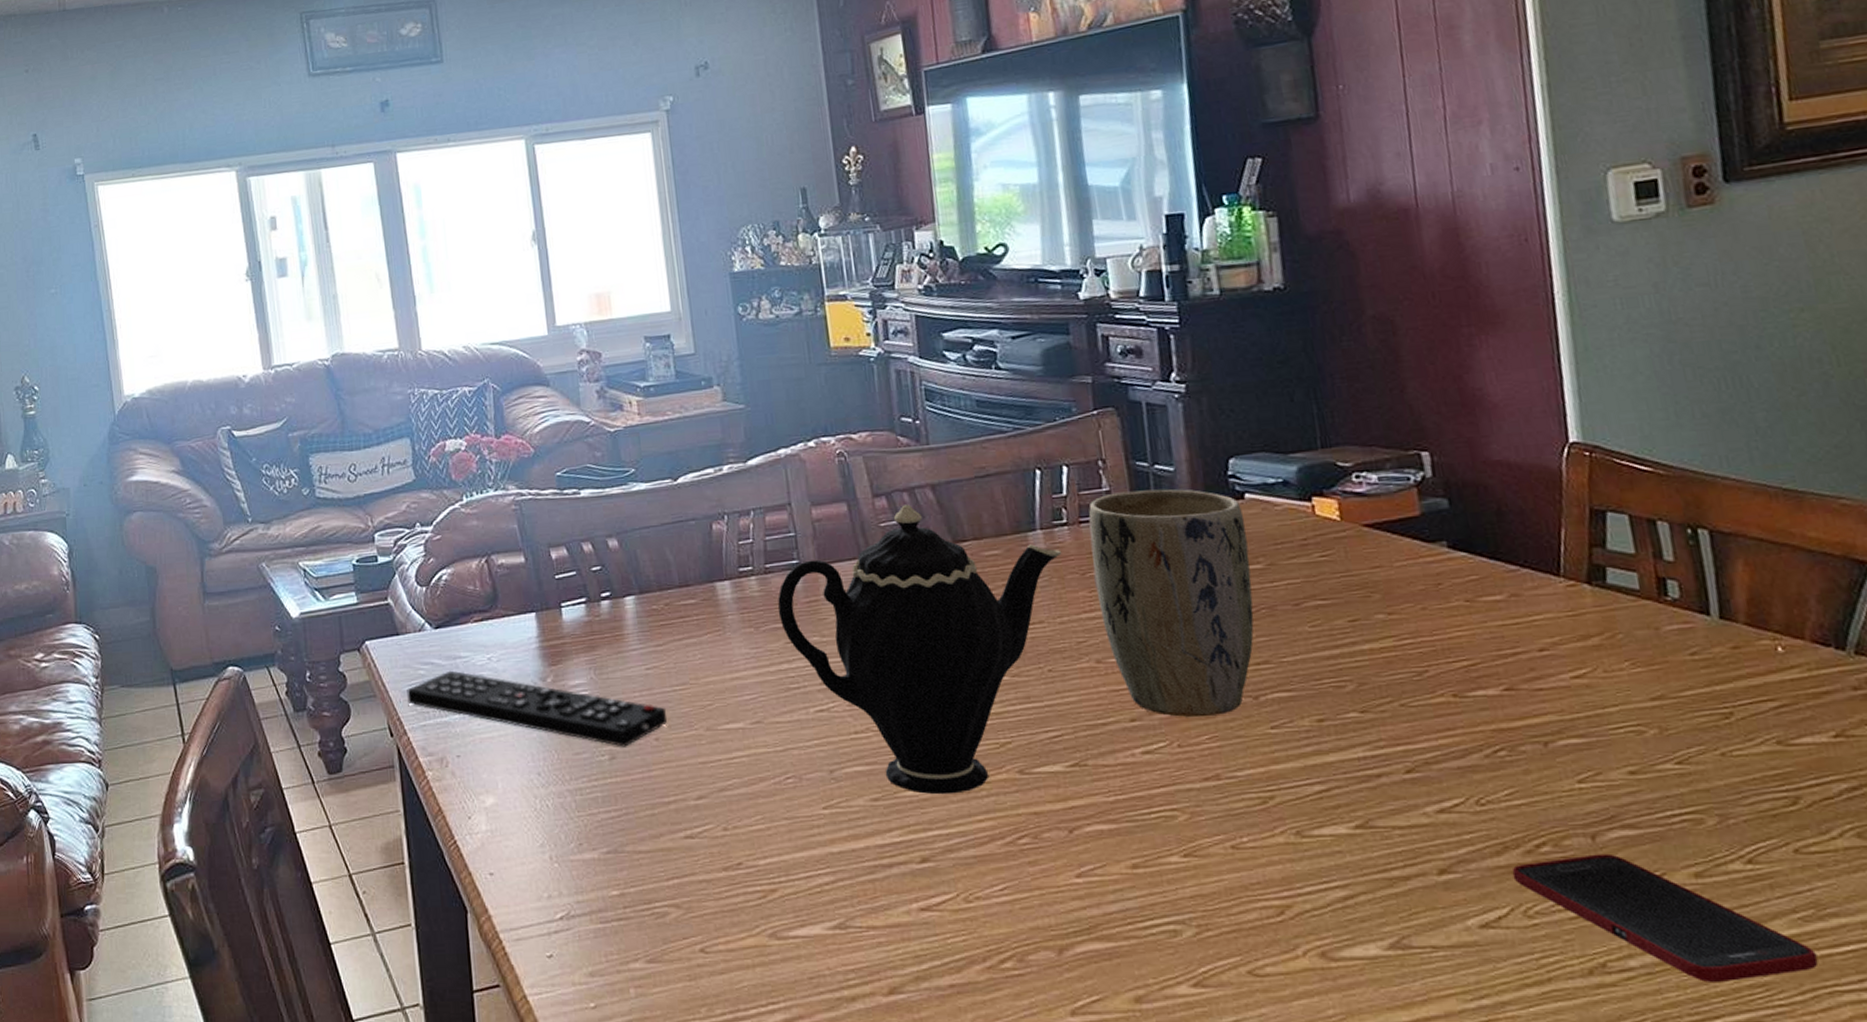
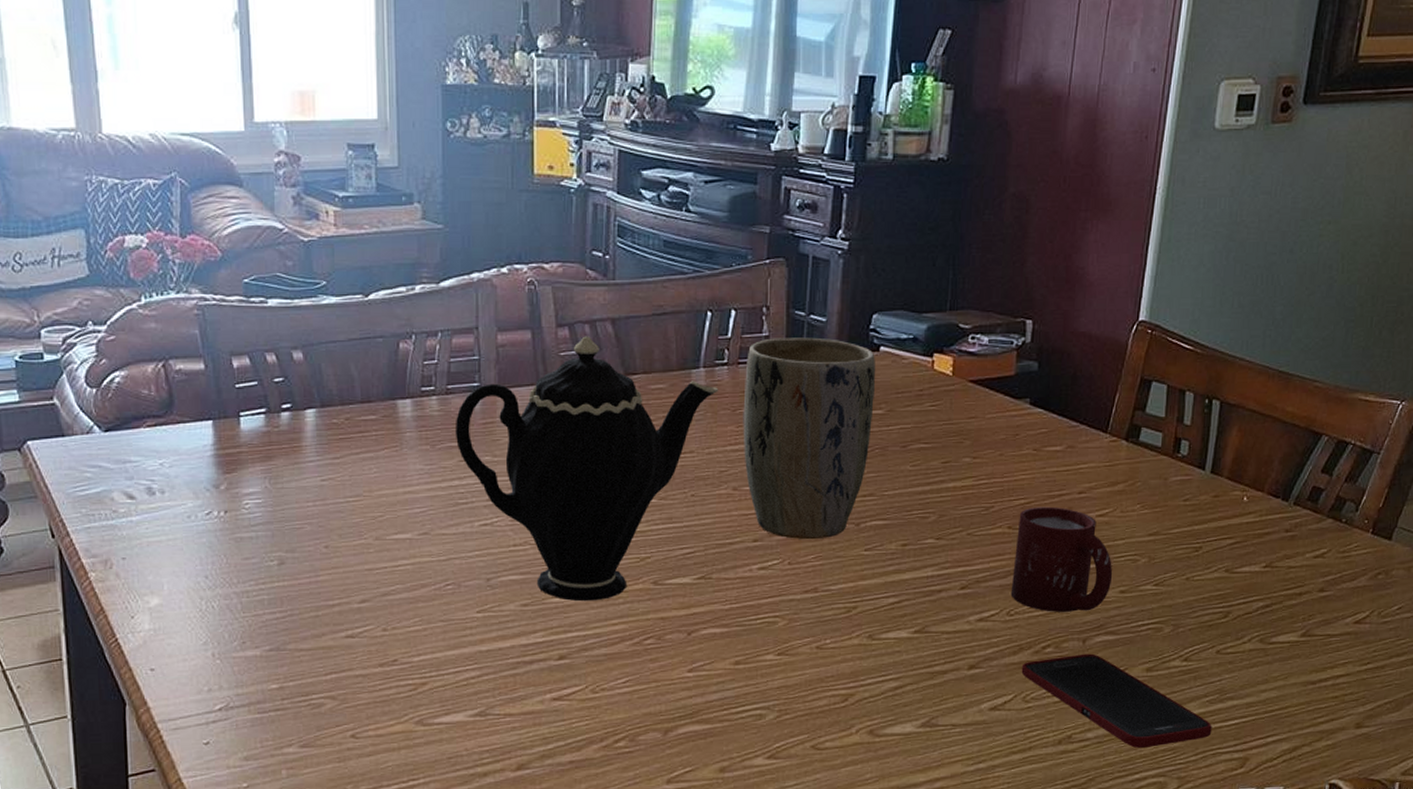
remote control: present [407,670,668,747] -> none [71,474,339,554]
cup: none [1464,668,1614,800] -> present [1010,506,1113,612]

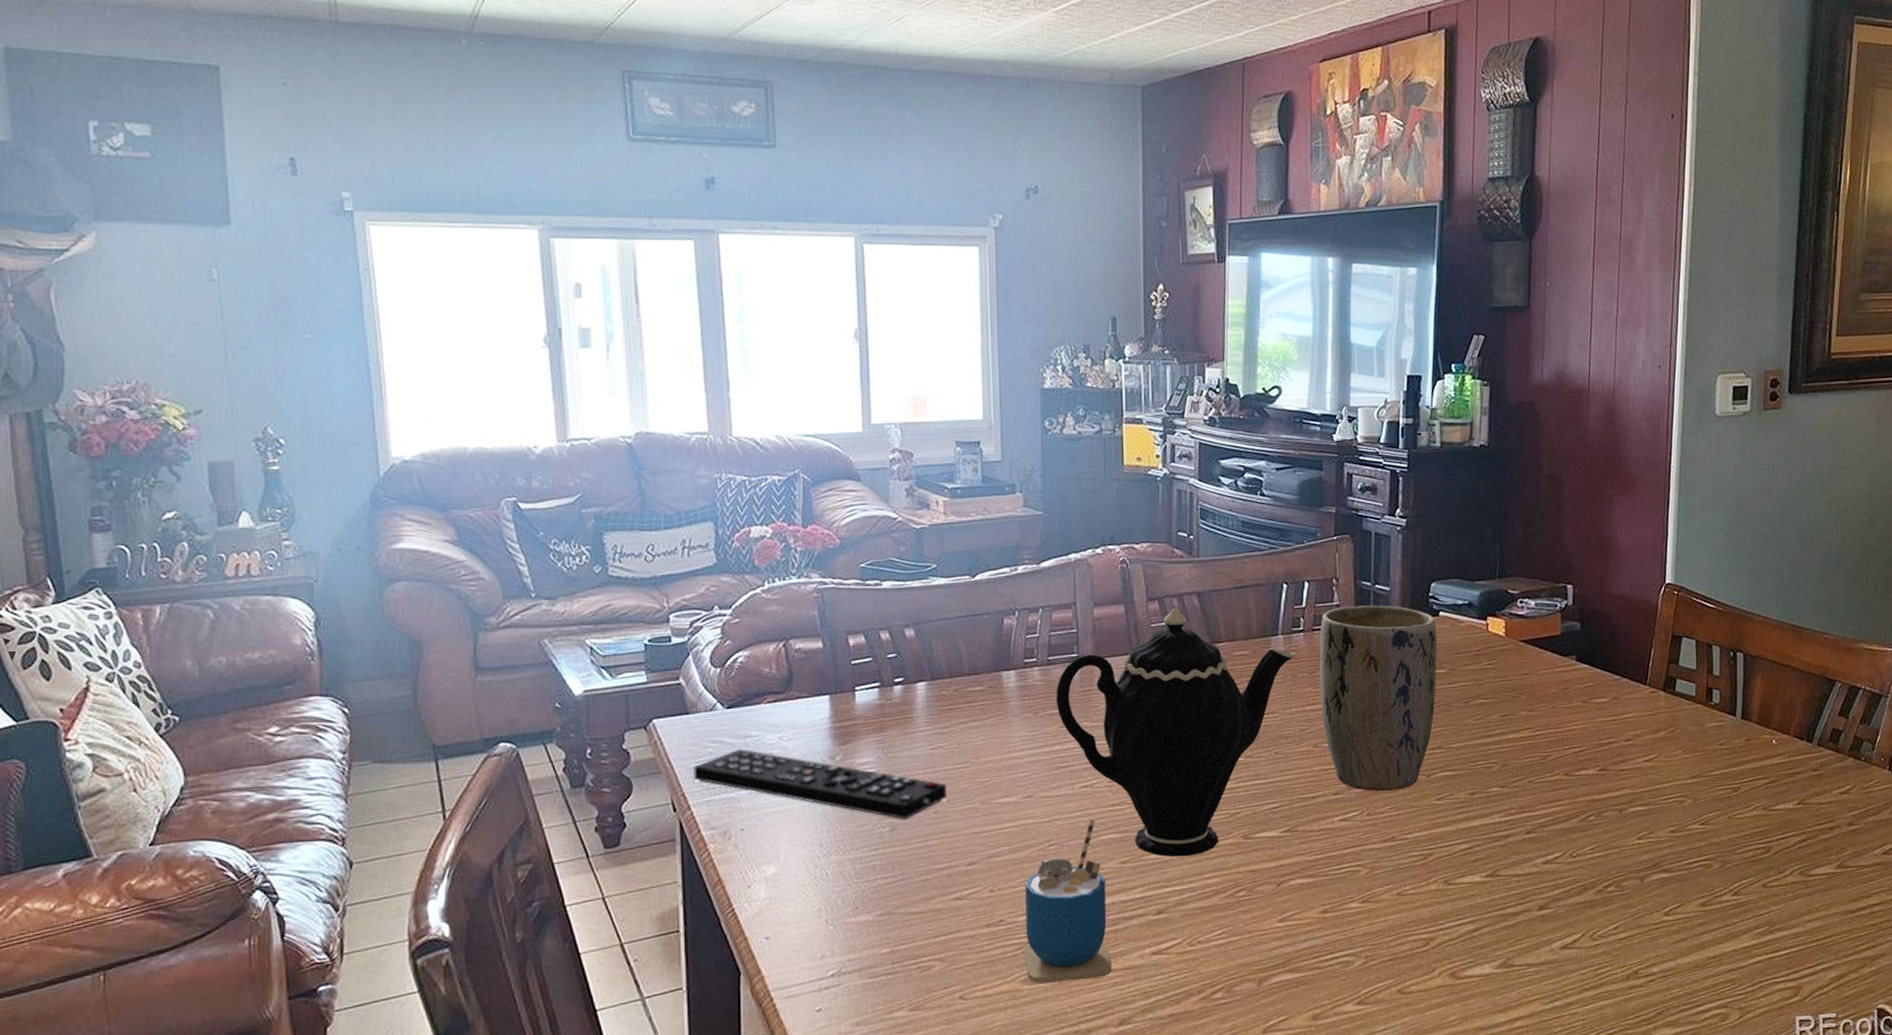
remote control: none [71,474,339,554] -> present [693,748,948,820]
cup: none [417,560,510,725] -> present [1023,820,1112,984]
cup: present [1010,506,1113,612] -> none [1571,754,1663,853]
cell phone: present [1021,653,1212,748] -> none [1587,891,1766,981]

